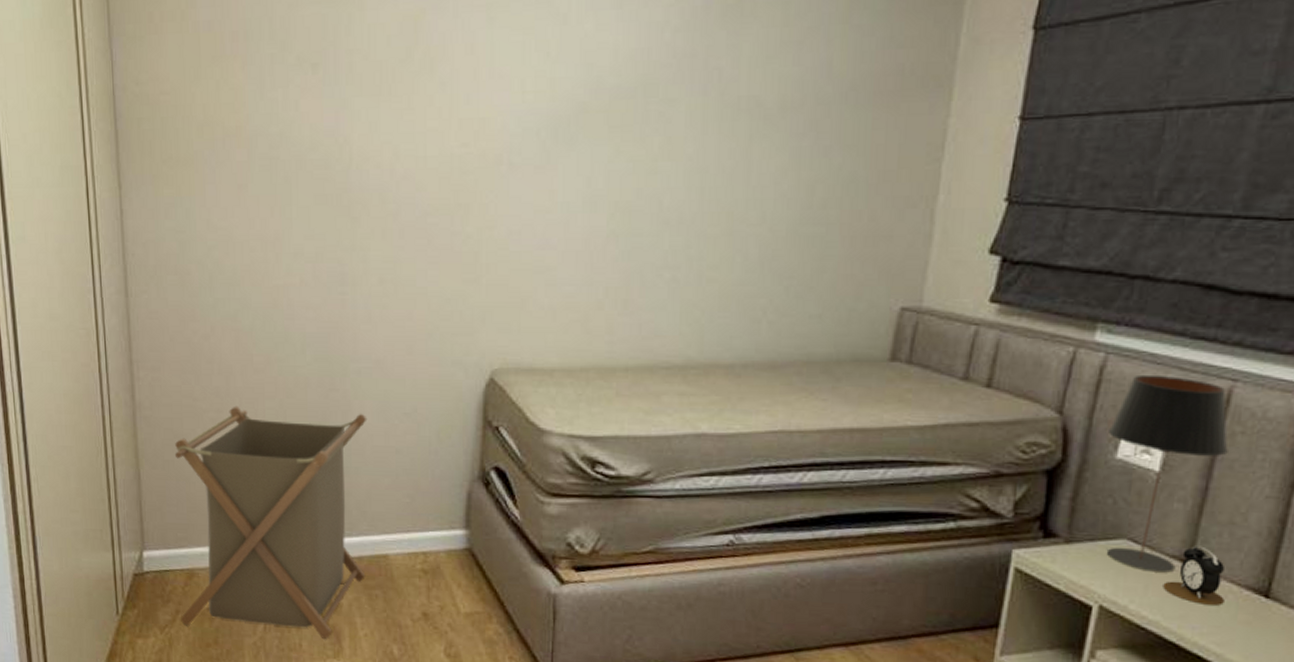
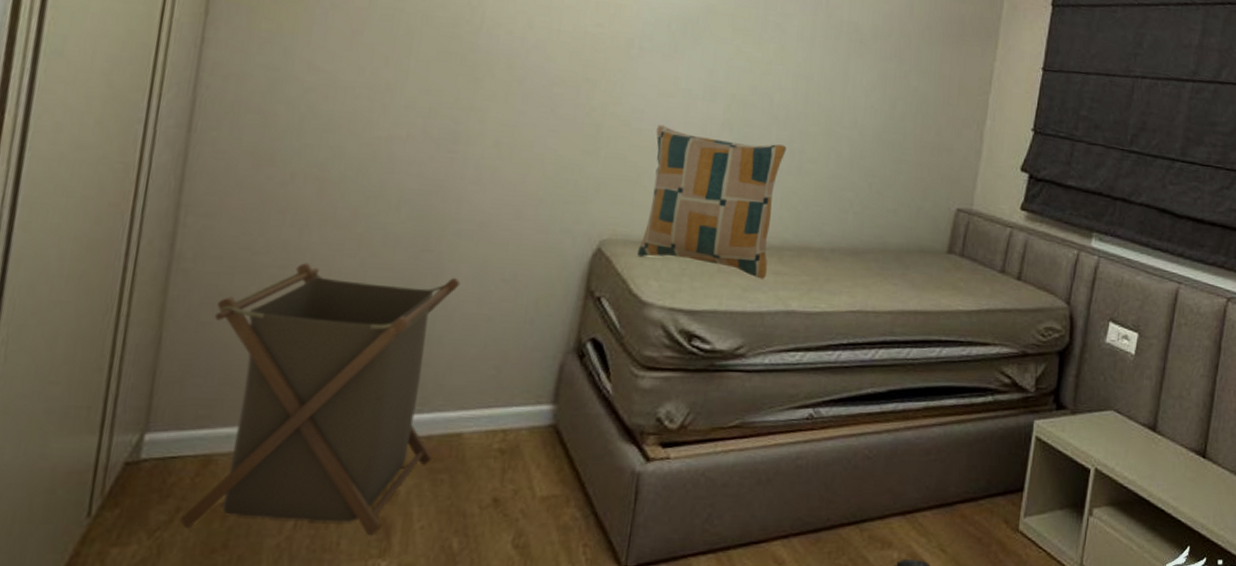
pillow: none [531,244,683,401] -> present [637,124,787,279]
table lamp: present [1107,374,1228,573] -> none [1100,275,1177,439]
alarm clock: present [1163,545,1225,606] -> none [1138,415,1178,465]

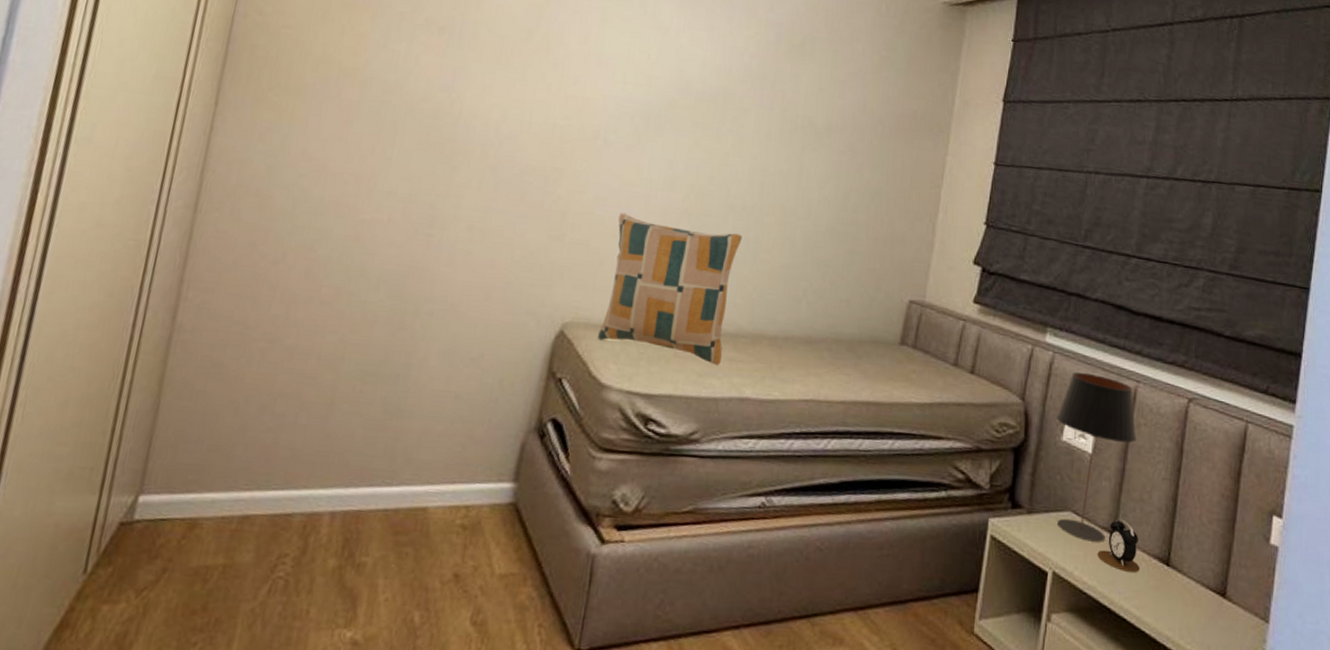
laundry basket: present [181,262,461,534] -> none [166,337,432,604]
table lamp: none [1100,275,1177,439] -> present [1056,372,1136,542]
alarm clock: none [1138,415,1178,465] -> present [1097,518,1140,572]

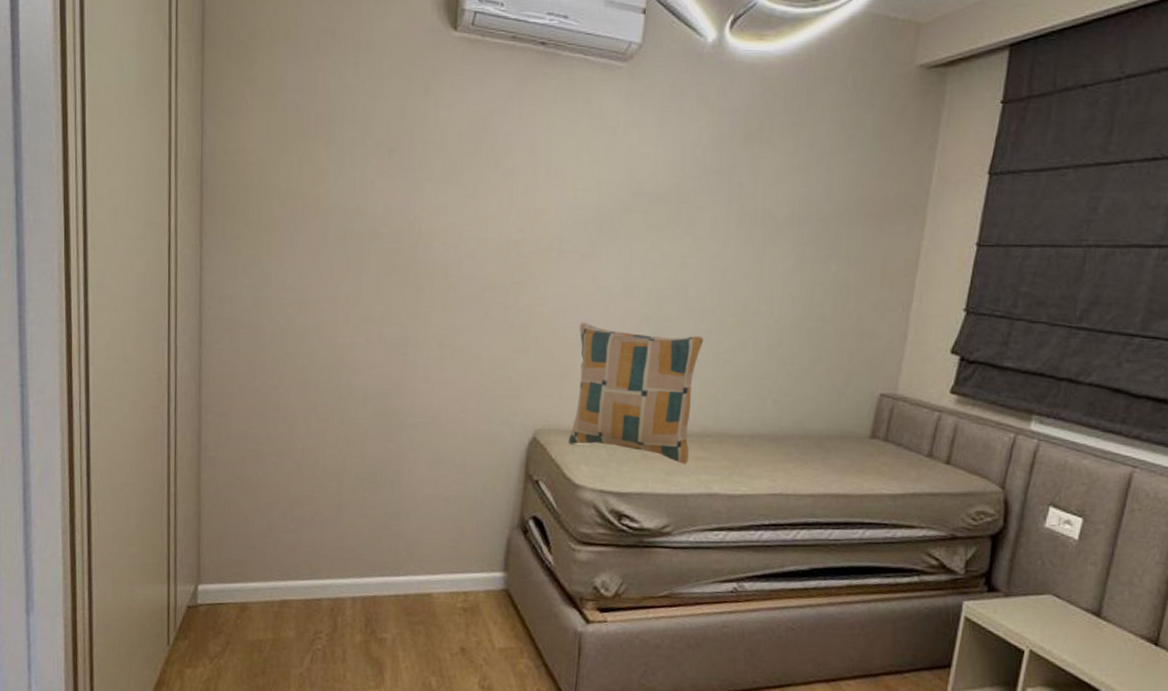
table lamp: present [1056,372,1136,542] -> none [1037,459,1129,623]
alarm clock: present [1097,518,1140,572] -> none [1078,601,1125,651]

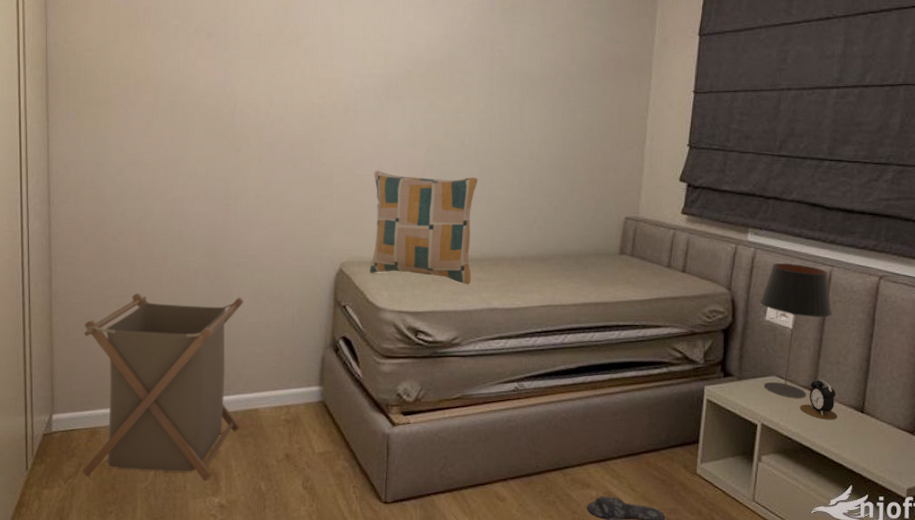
laundry basket: none [231,451,420,671] -> present [83,292,244,480]
table lamp: none [1037,459,1129,623] -> present [760,263,832,398]
alarm clock: none [1078,601,1125,651] -> present [800,379,837,420]

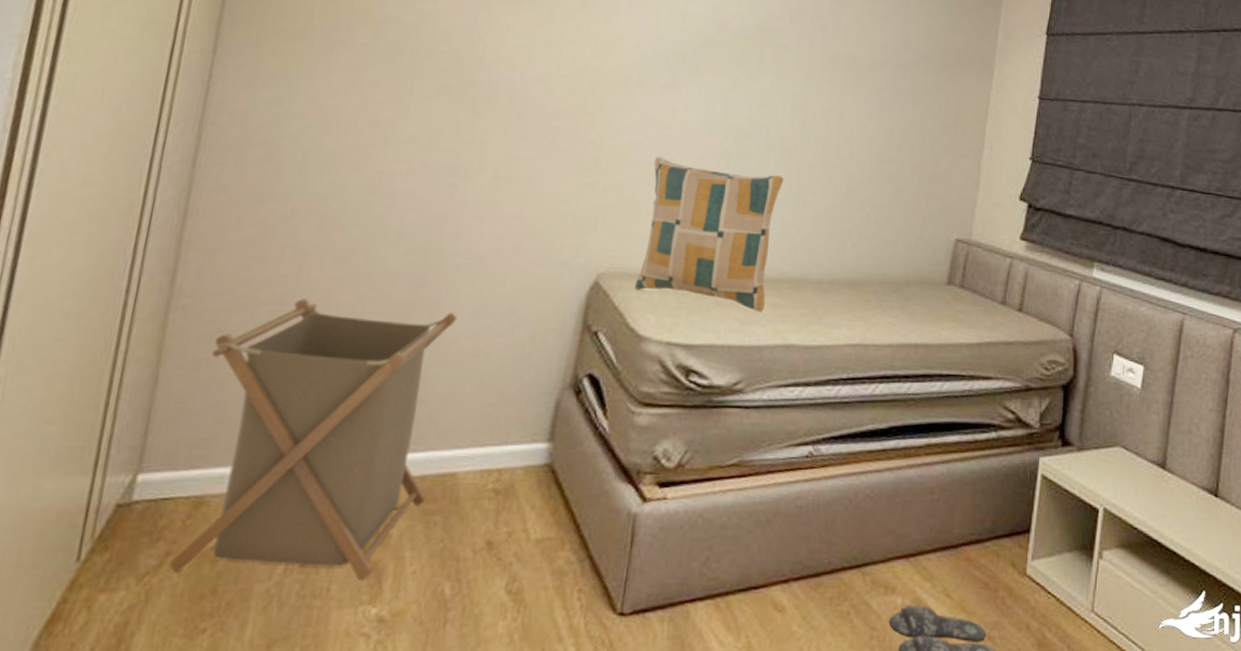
table lamp: present [760,263,832,398] -> none [1105,306,1184,477]
alarm clock: present [800,379,837,420] -> none [1147,452,1189,505]

